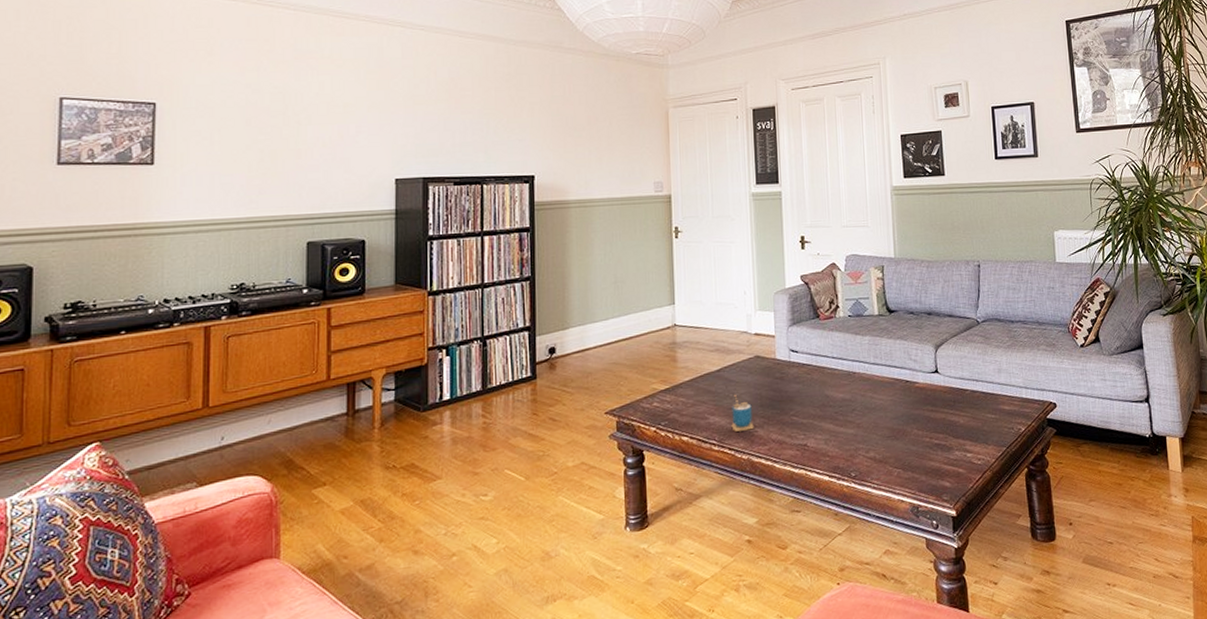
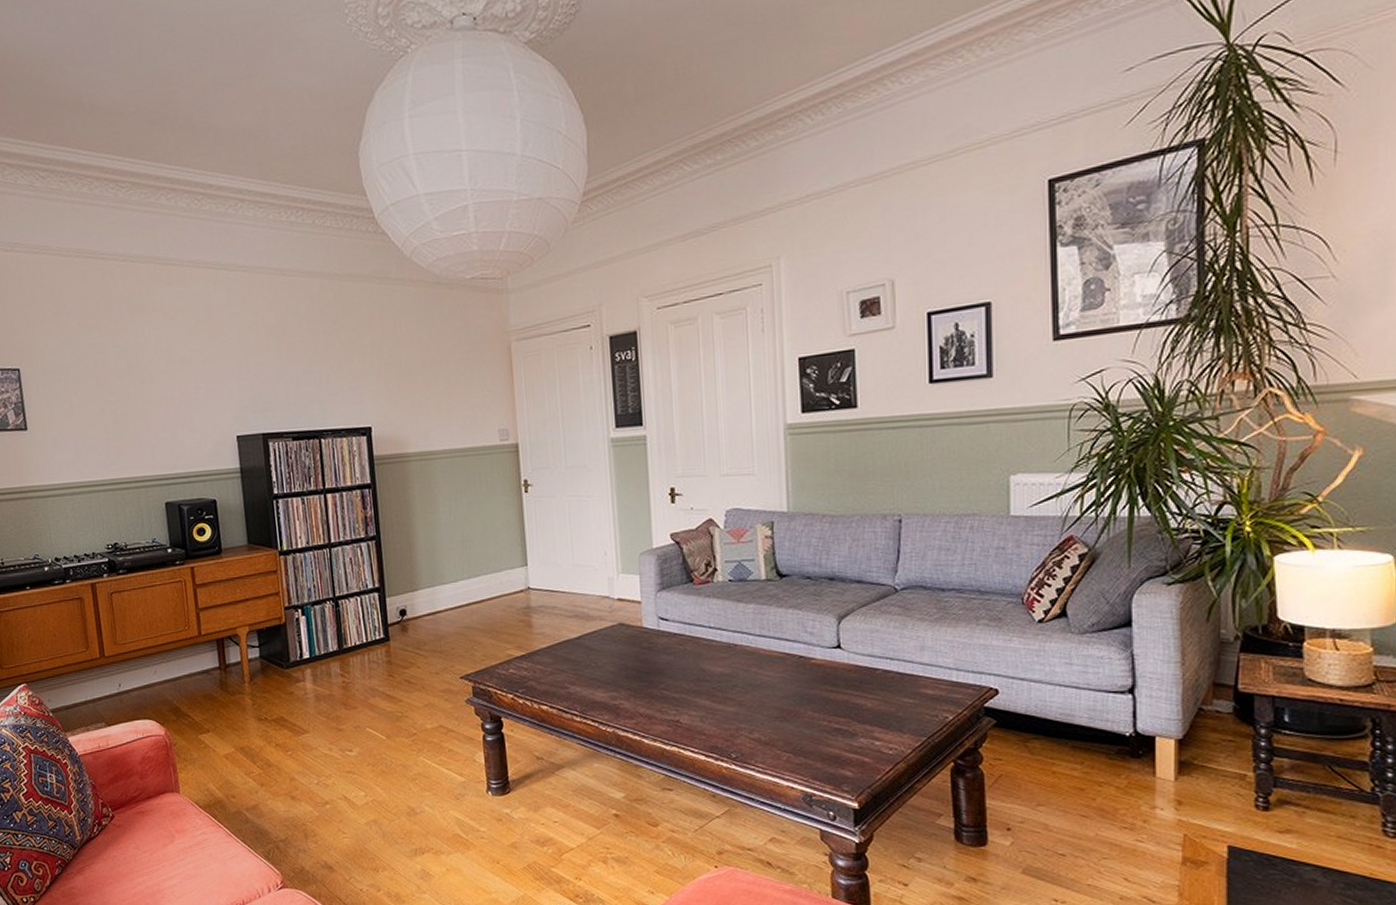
cup: present [731,394,754,432] -> none [594,663,619,703]

